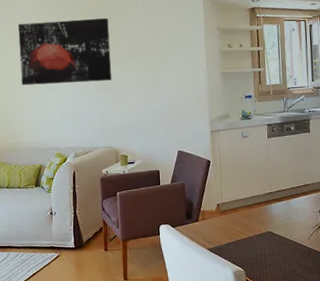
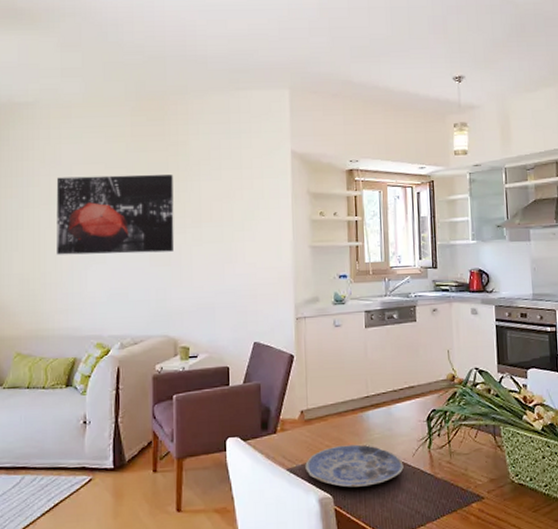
plate: none [222,230,301,263] -> present [305,444,404,488]

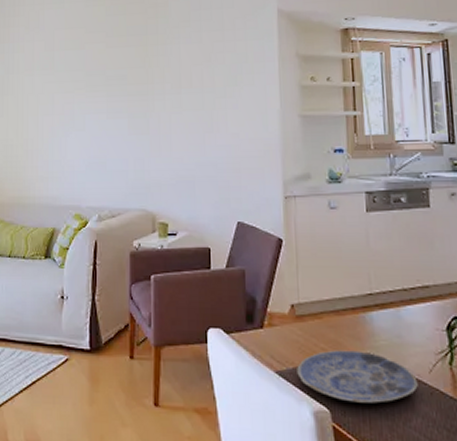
wall art: present [56,174,174,255] -> none [39,38,153,122]

